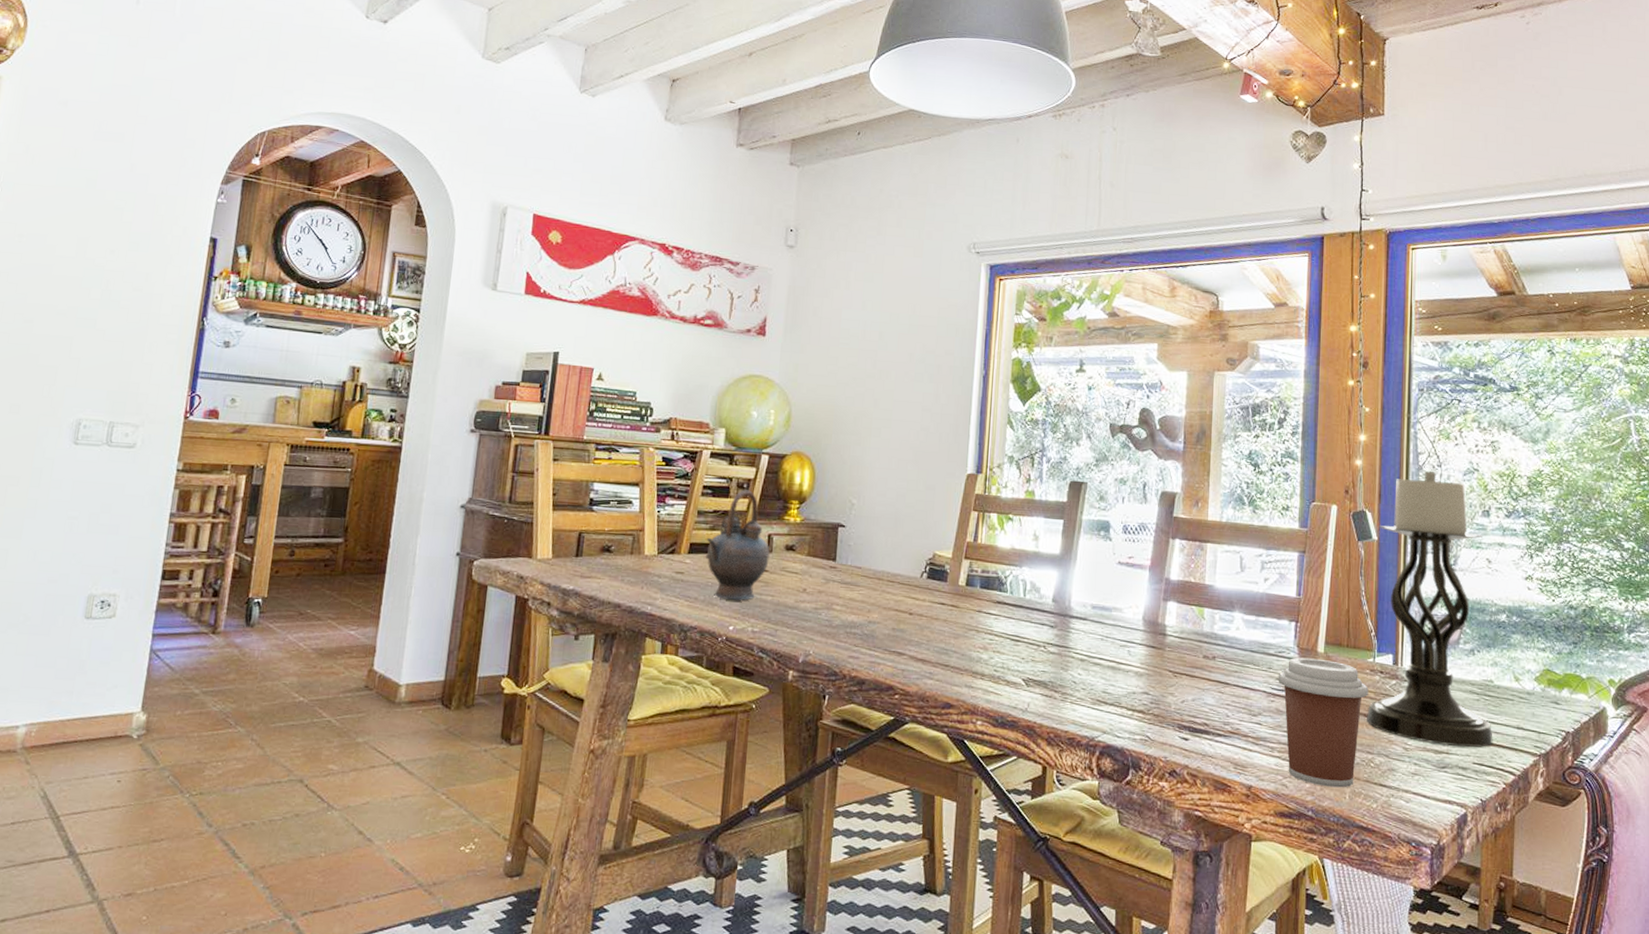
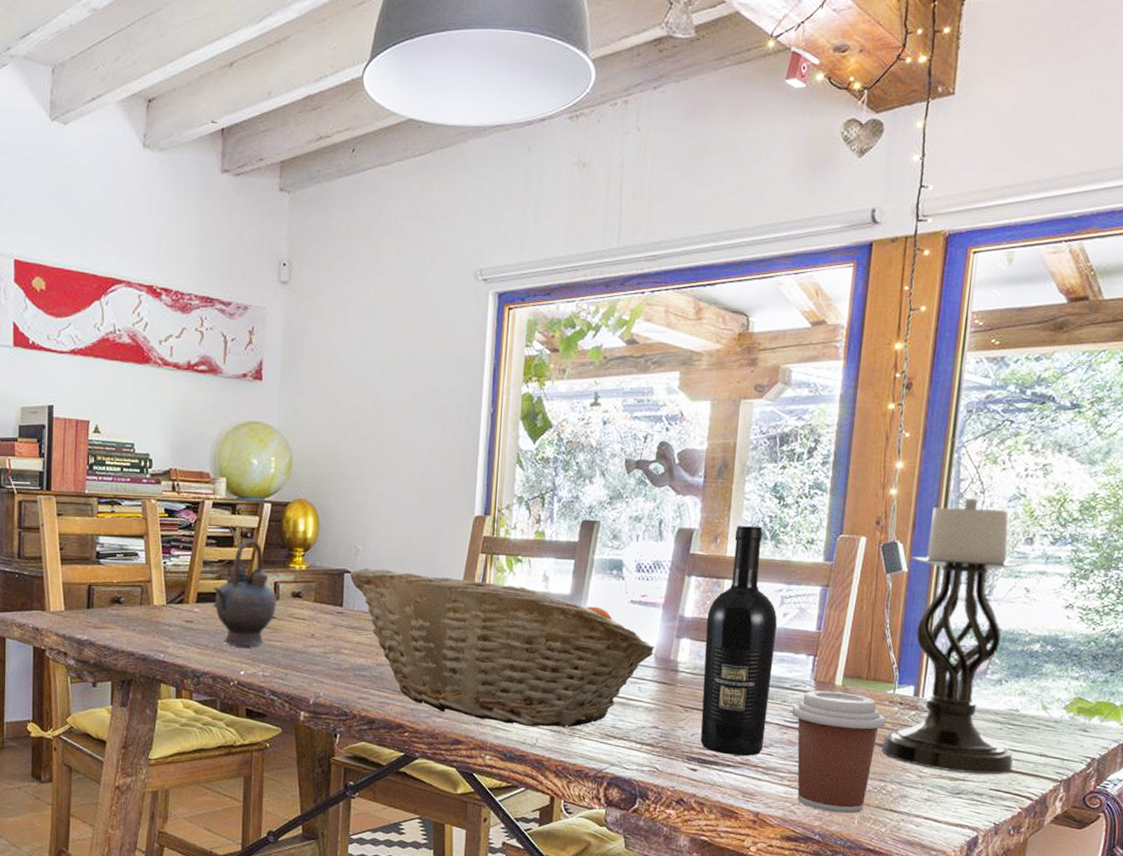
fruit basket: none [844,523,1143,692] -> present [350,568,655,727]
wine bottle: none [1190,491,1260,725] -> present [700,526,778,756]

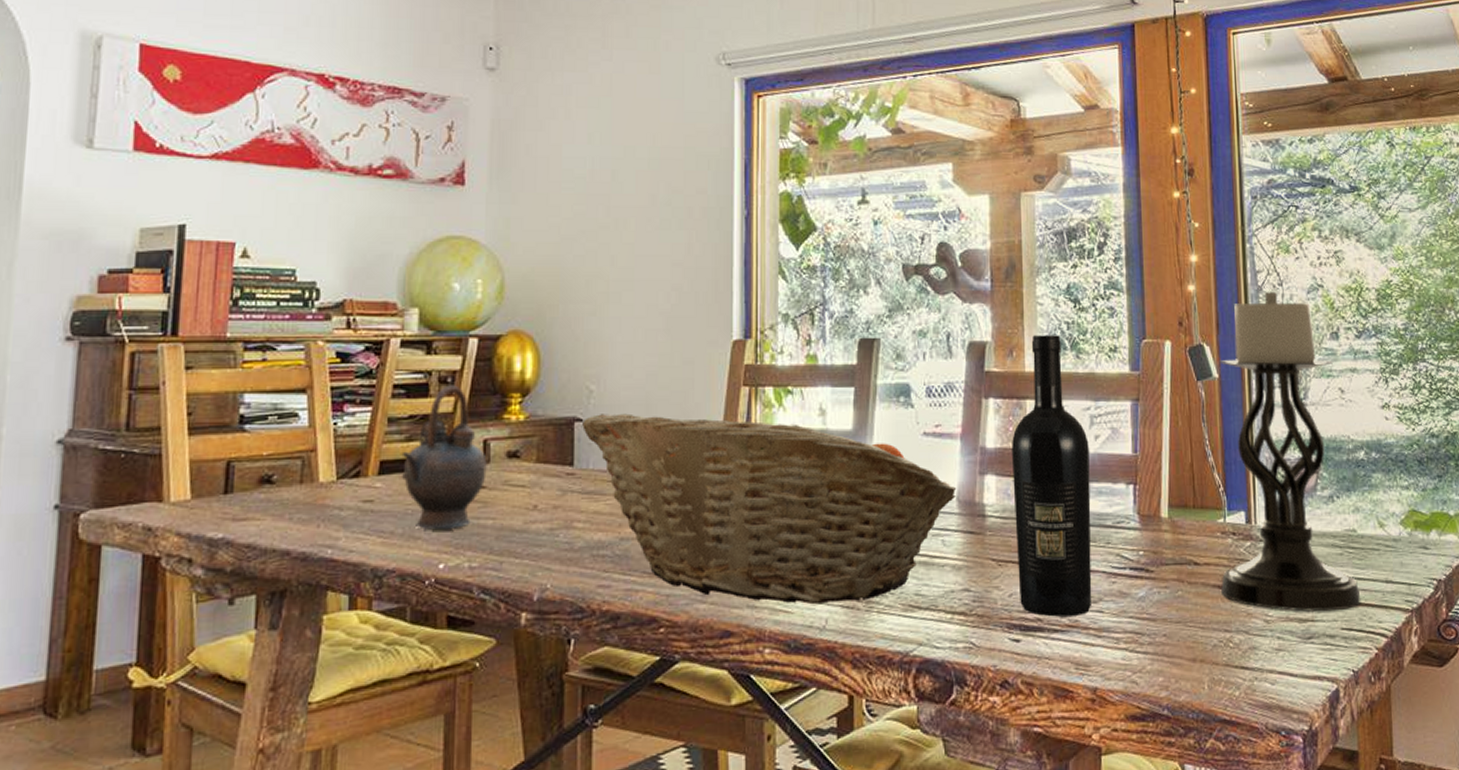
coffee cup: present [792,690,886,814] -> none [1118,525,1221,678]

